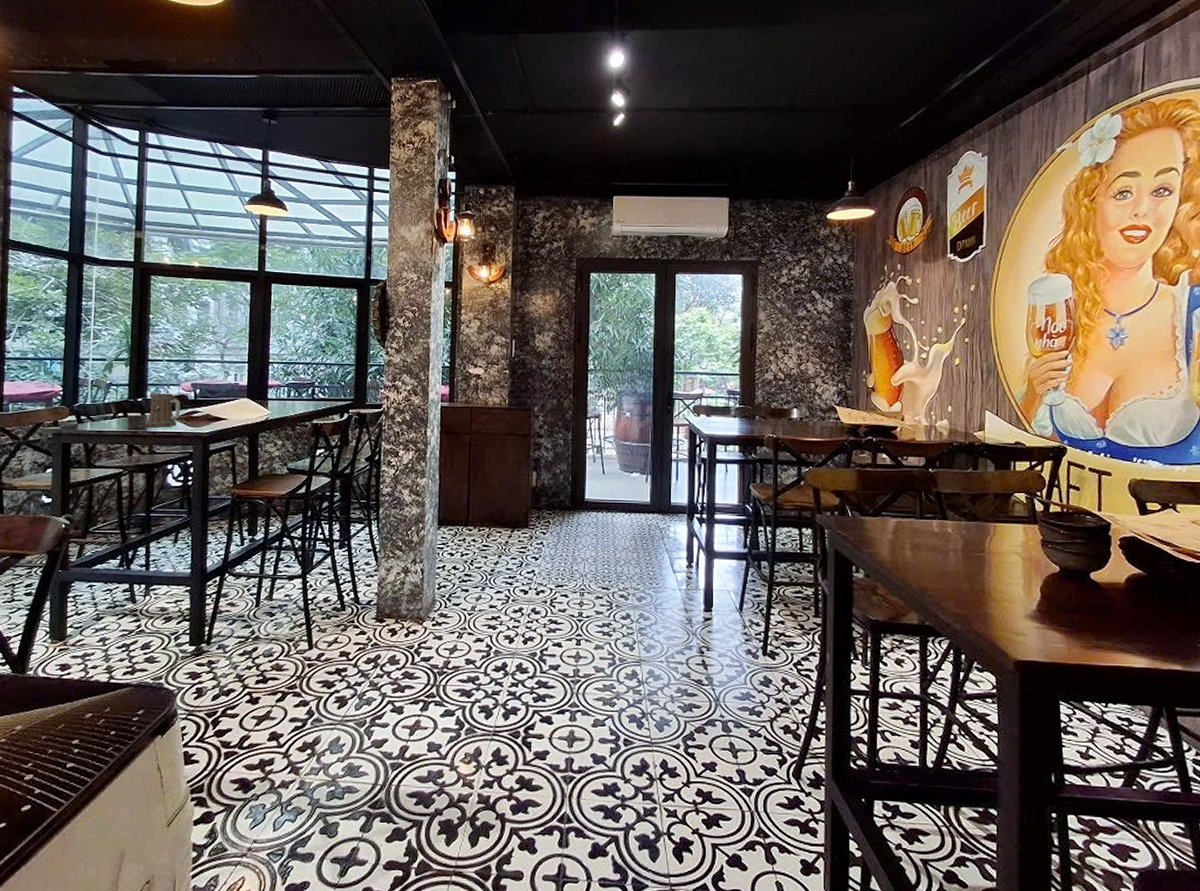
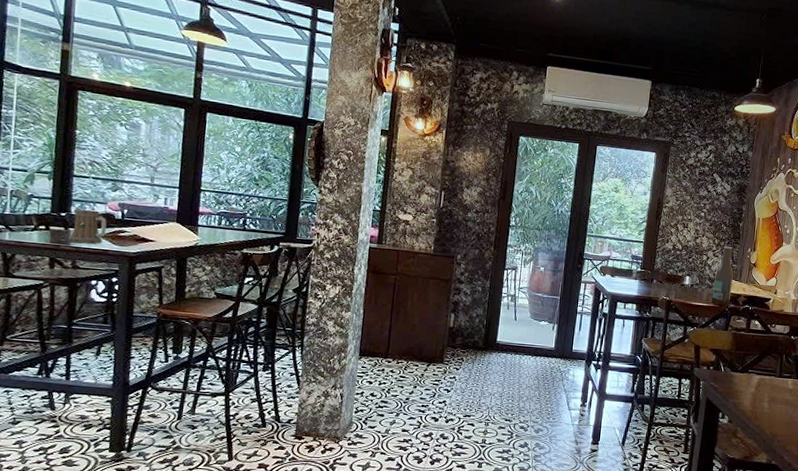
beer bottle: none [826,370,849,439] -> present [712,245,734,306]

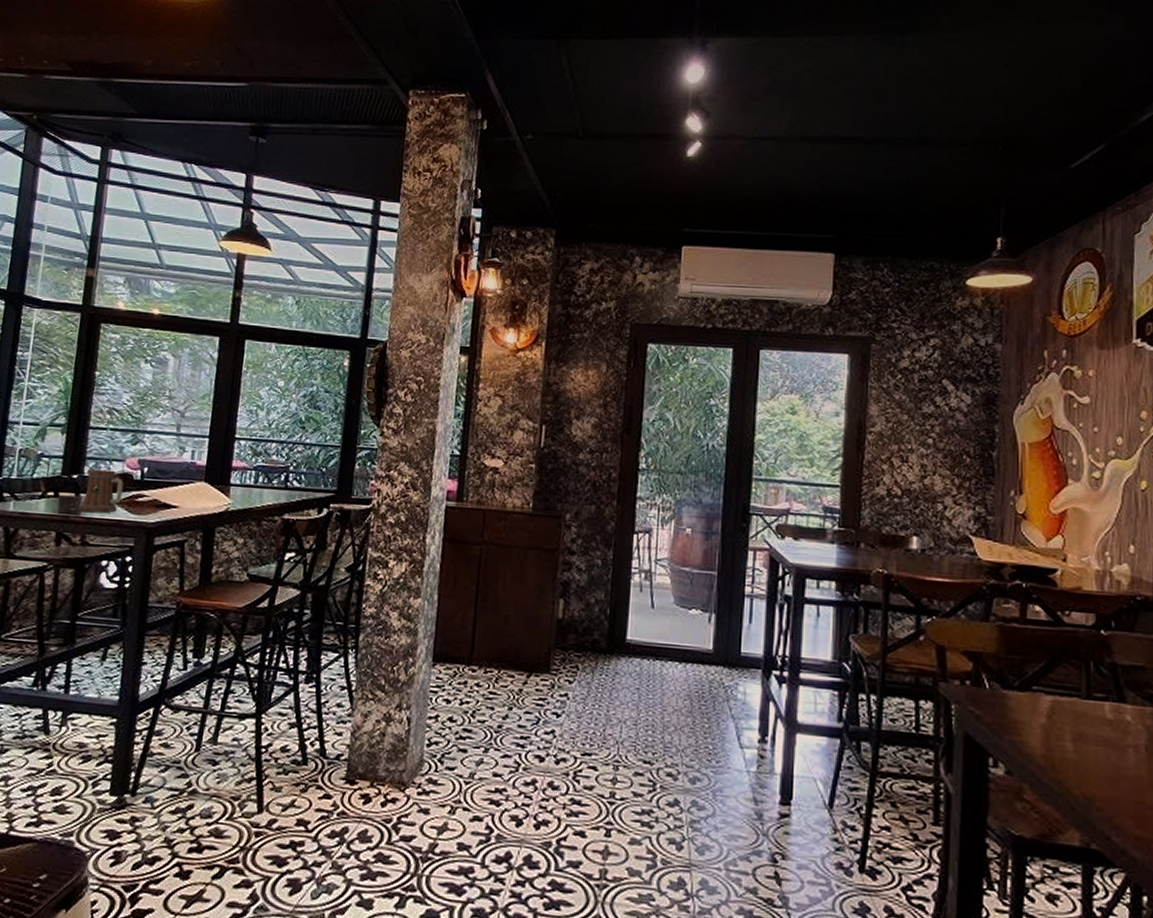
beer bottle: present [712,245,734,306] -> none [958,487,990,583]

